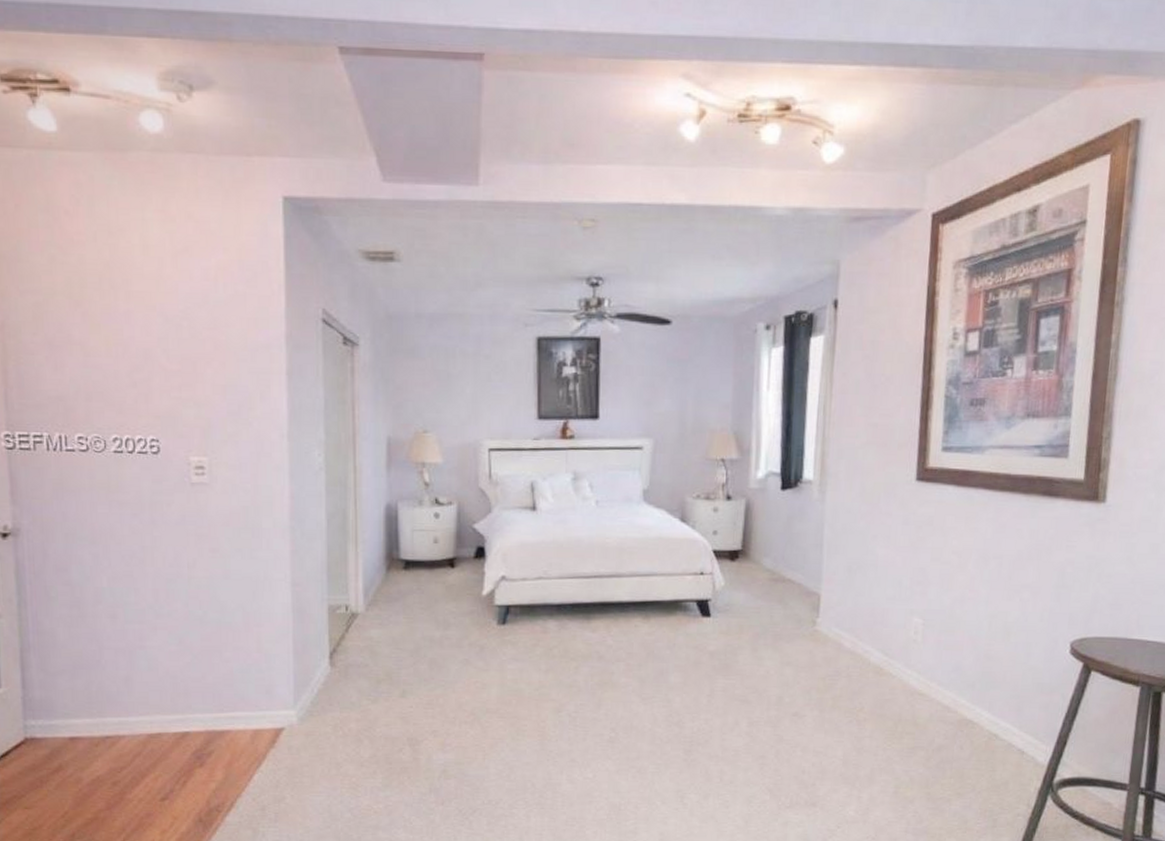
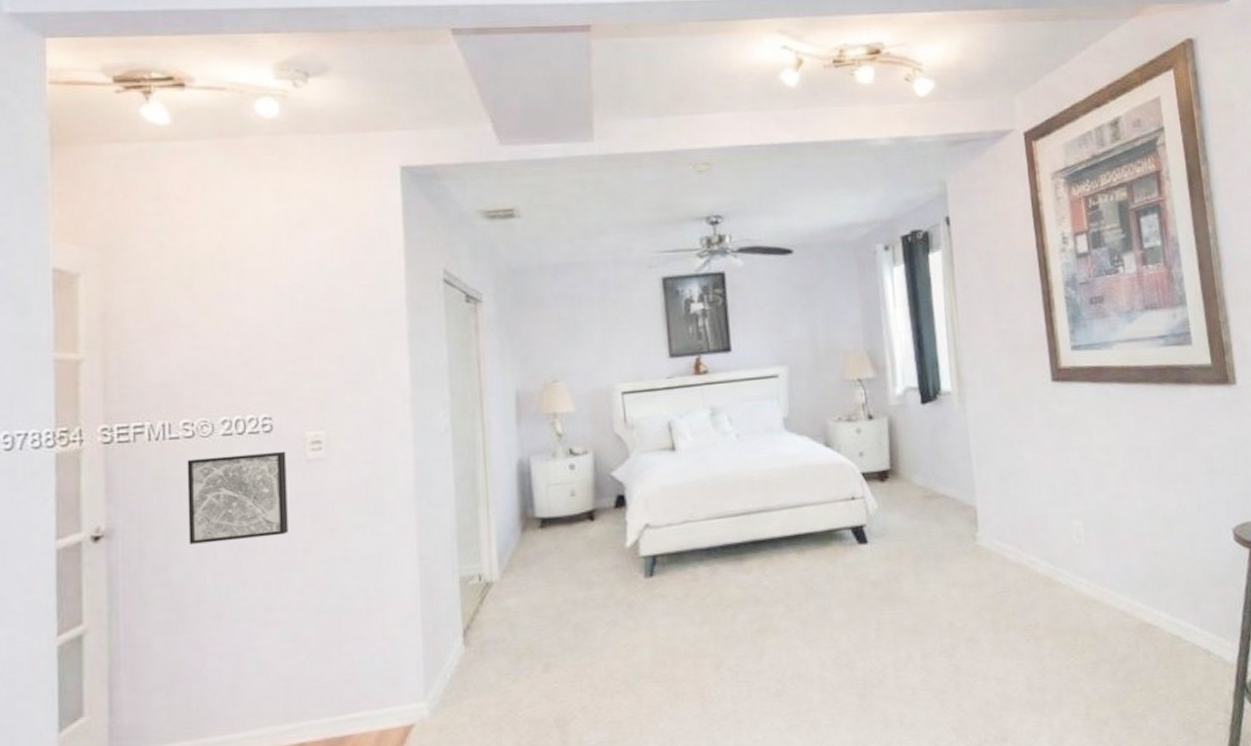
wall art: none [82,471,174,551] -> present [187,451,288,544]

